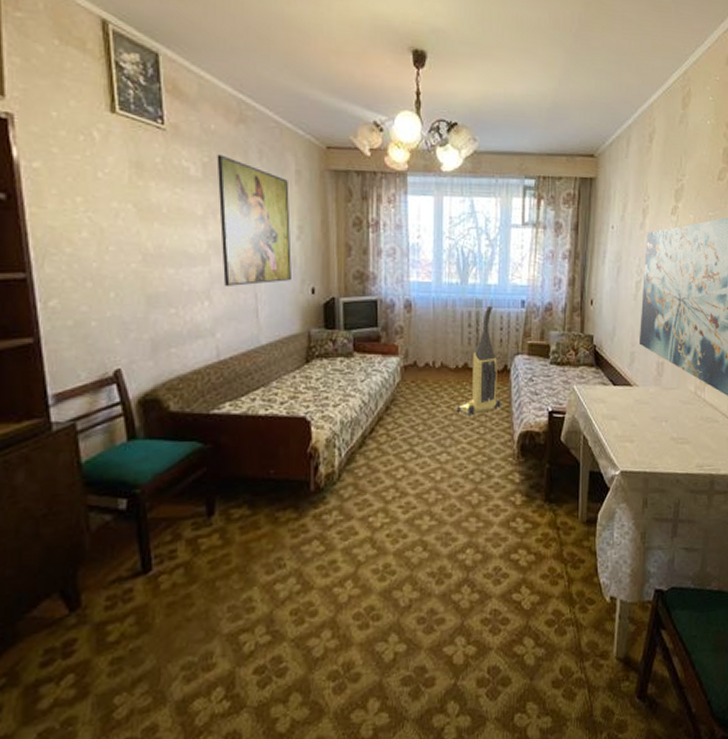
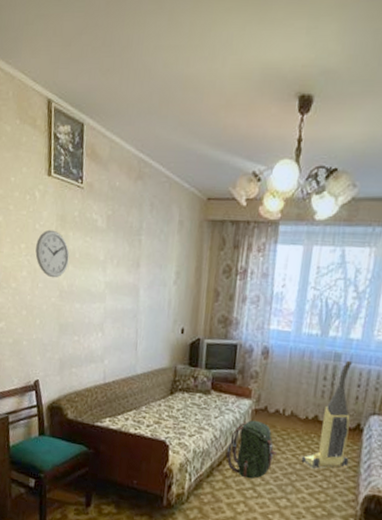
wall clock: none [100,179,153,239] -> present [35,229,69,278]
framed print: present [216,154,292,286] -> none [114,208,172,322]
backpack: none [377,377,431,441] -> present [225,419,277,479]

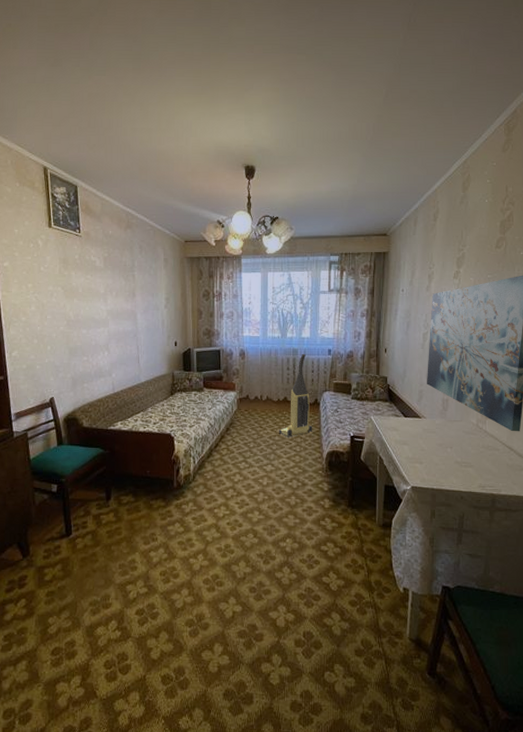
wall clock: present [35,229,69,278] -> none [42,271,73,310]
backpack: present [225,419,277,479] -> none [220,407,259,454]

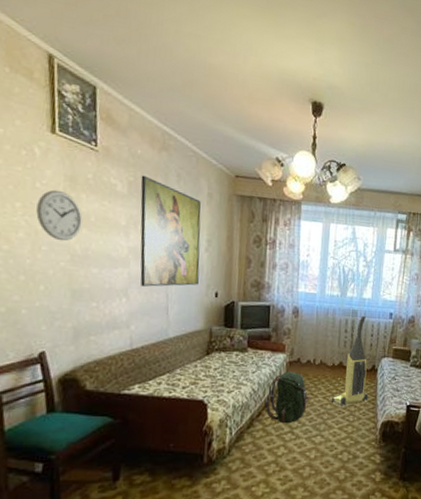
wall clock: none [42,271,73,310] -> present [36,189,83,241]
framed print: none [113,251,161,341] -> present [140,175,201,287]
backpack: none [220,407,259,454] -> present [264,371,310,424]

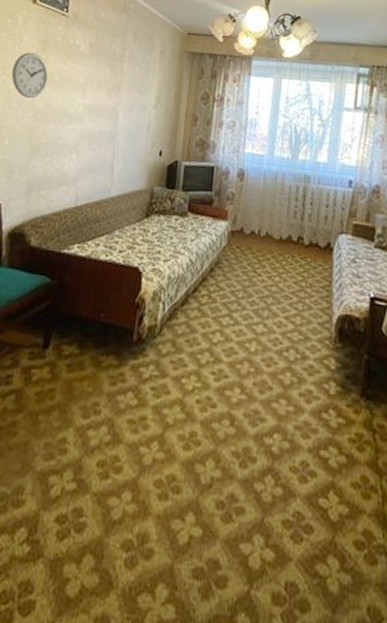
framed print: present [140,175,201,287] -> none [91,36,153,144]
backpack: present [264,371,310,424] -> none [201,241,253,305]
vacuum cleaner: present [331,315,368,406] -> none [277,181,322,290]

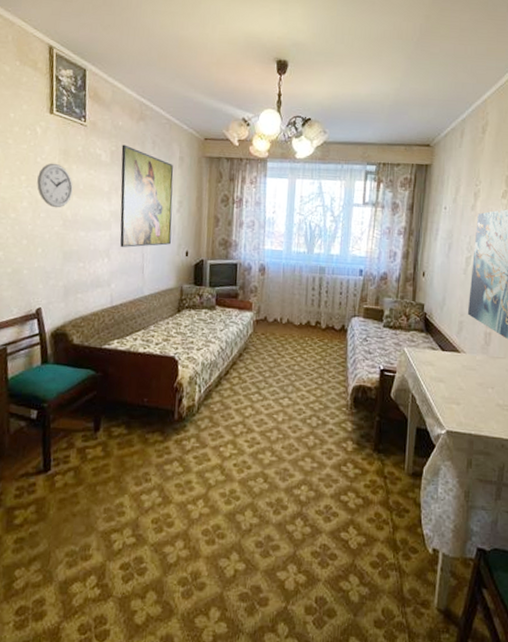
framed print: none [91,36,153,144] -> present [120,144,174,248]

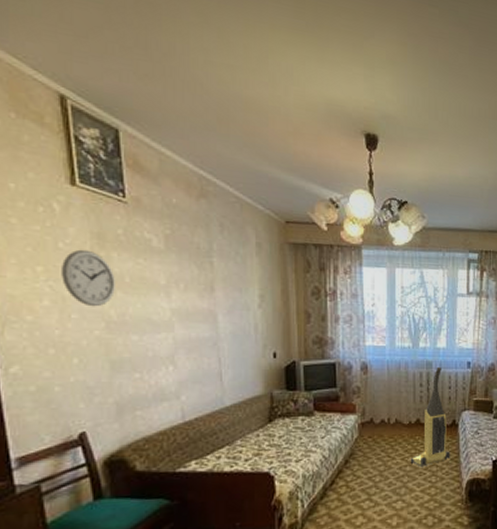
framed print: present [120,144,174,248] -> none [179,227,253,351]
vacuum cleaner: none [298,272,338,368] -> present [410,366,451,467]

